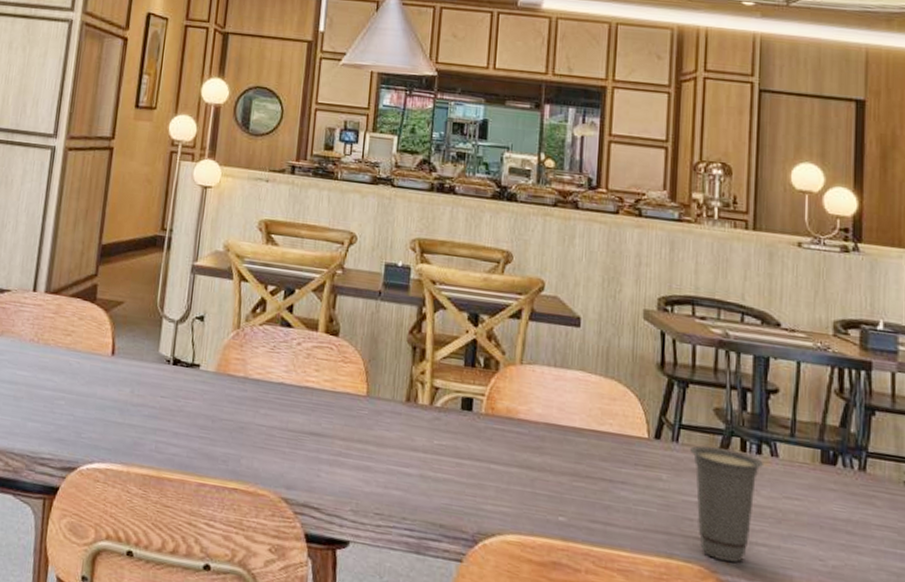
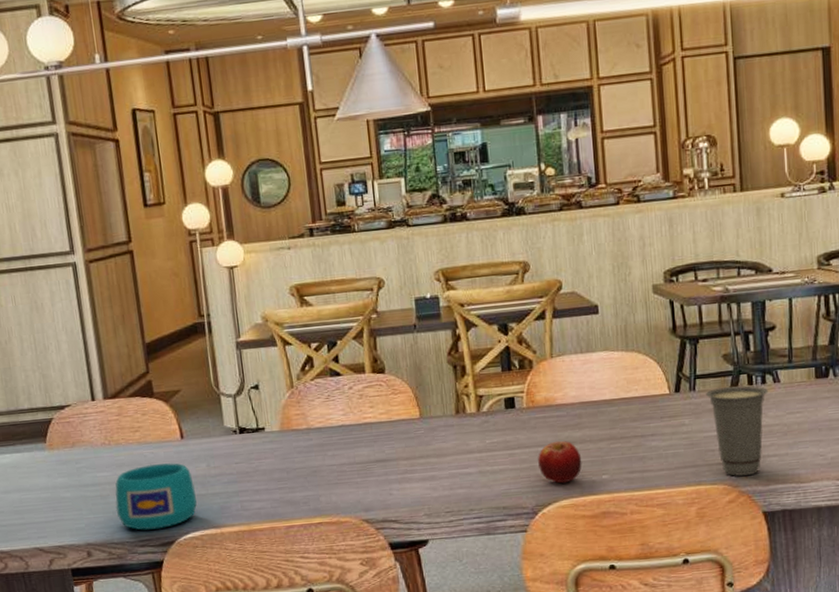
cup: none [25,374,113,451] -> present [115,463,197,531]
fruit: none [487,461,538,515] -> present [538,440,582,484]

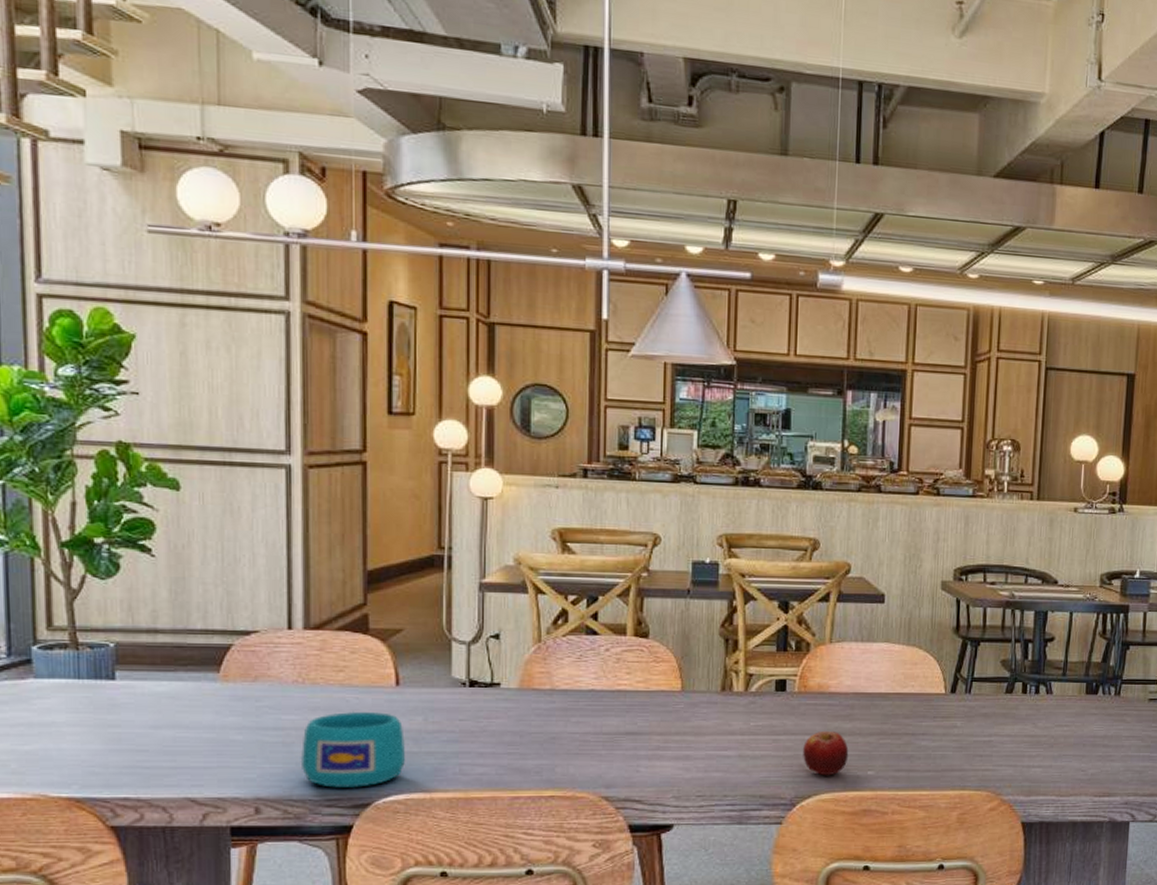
cup: present [706,386,768,477] -> none [981,693,1040,785]

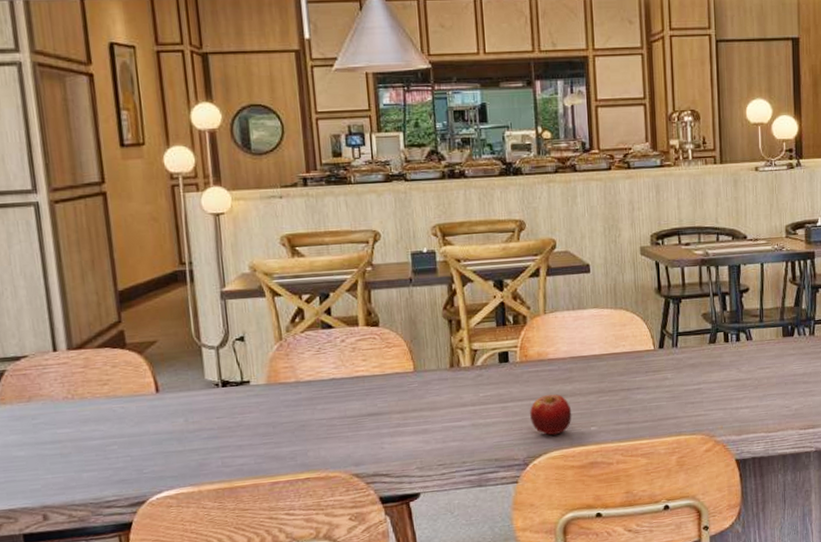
cup: present [300,711,405,788] -> none [78,418,172,491]

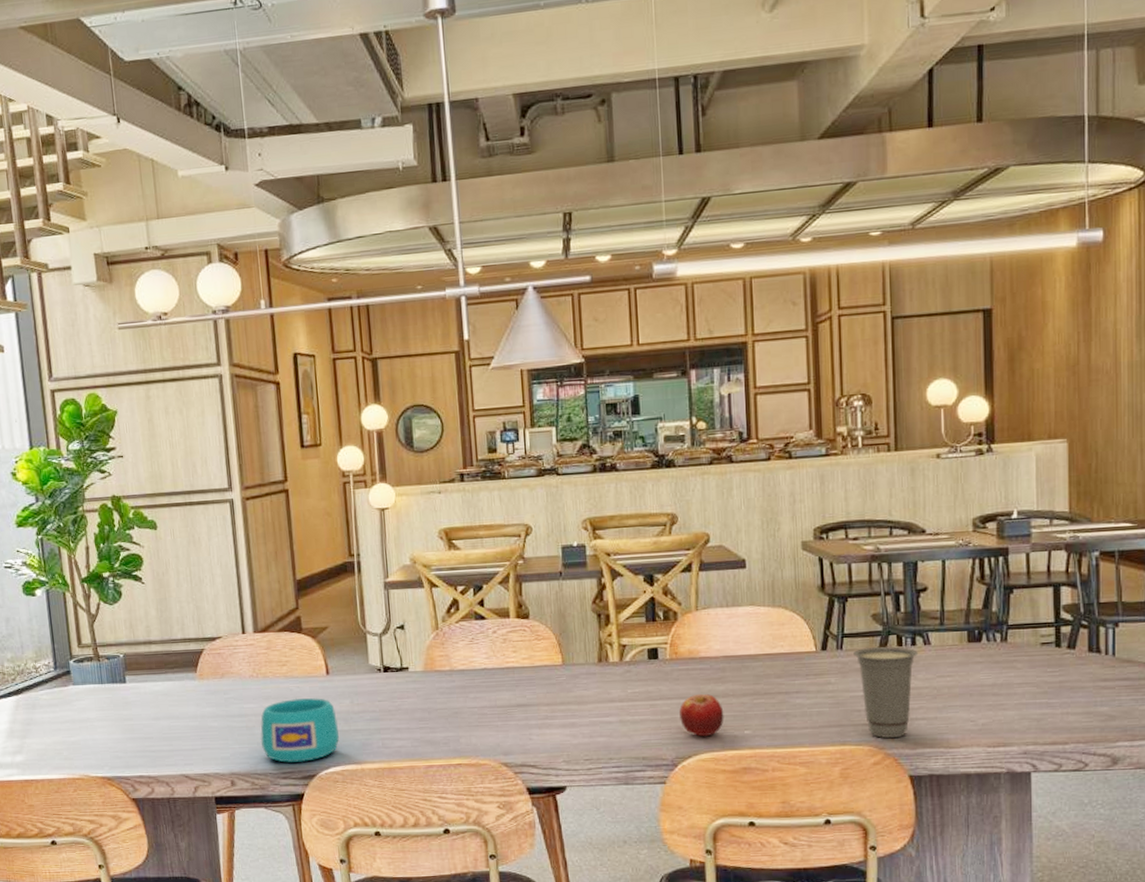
cup: none [78,418,172,491] -> present [260,698,339,763]
cup: none [687,343,742,427] -> present [853,647,918,739]

